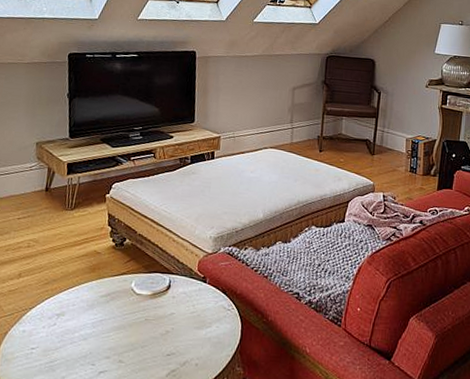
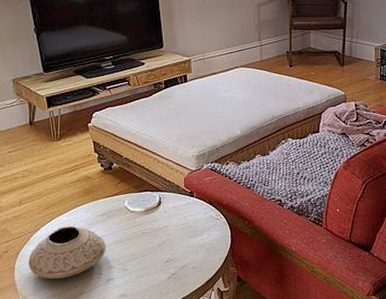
ceramic bowl: none [14,305,105,367] -> present [28,226,106,278]

